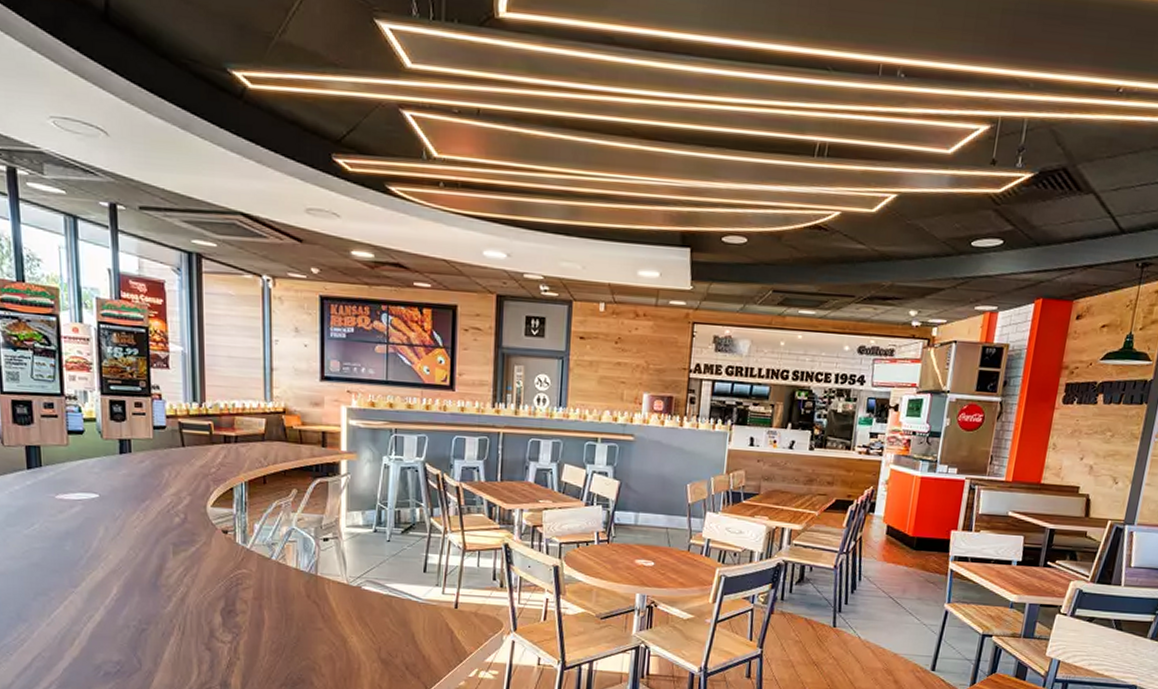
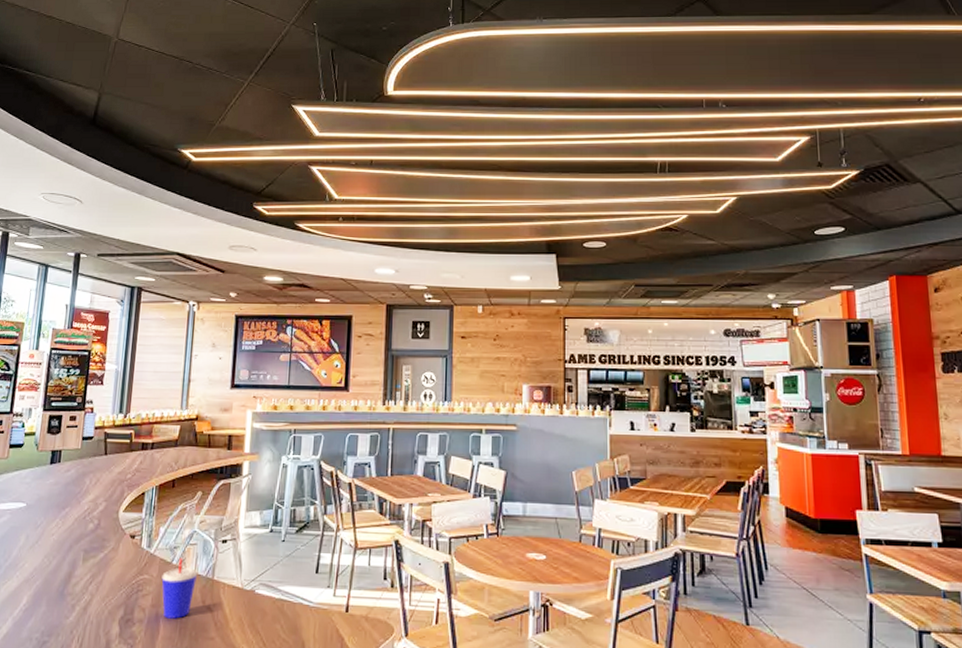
beverage cup: none [261,554,299,611] -> present [161,557,197,619]

